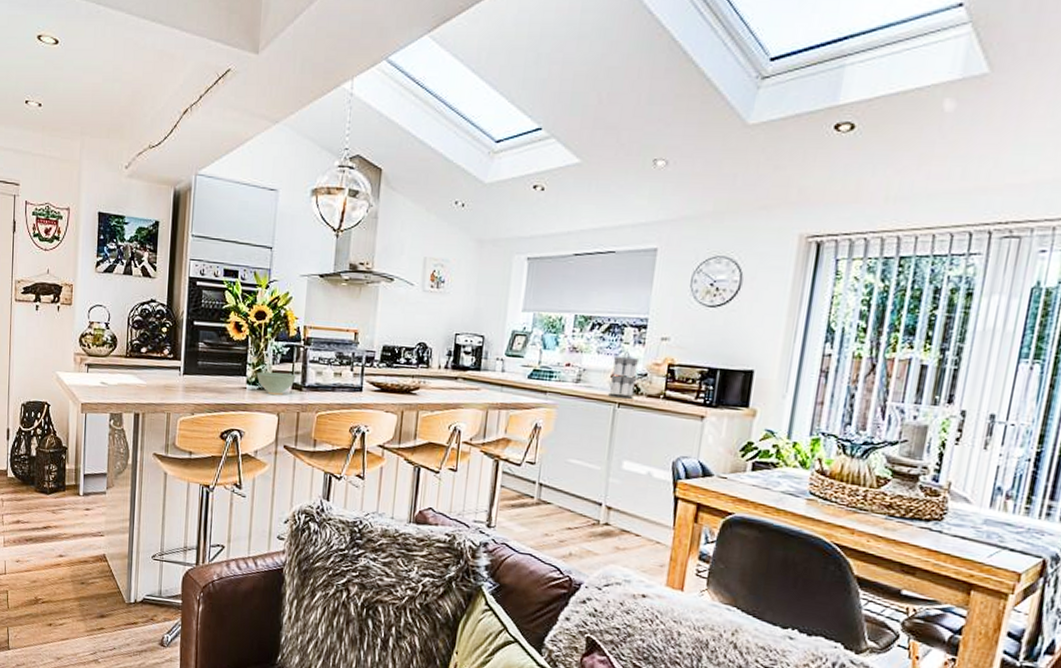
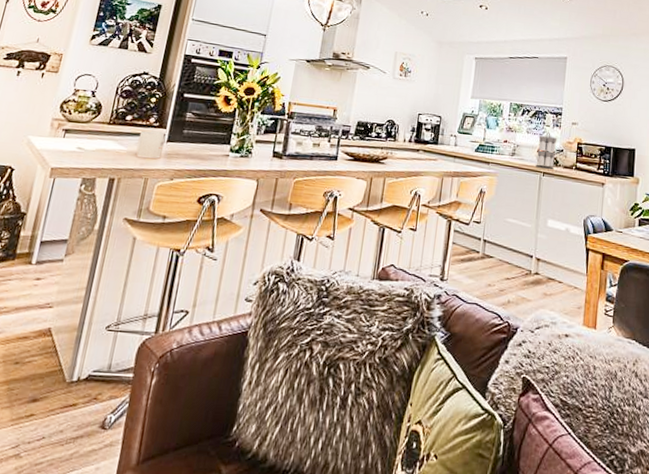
mug: none [155,363,181,394] -> present [135,130,165,160]
bowl: present [256,371,297,396] -> none [240,141,279,163]

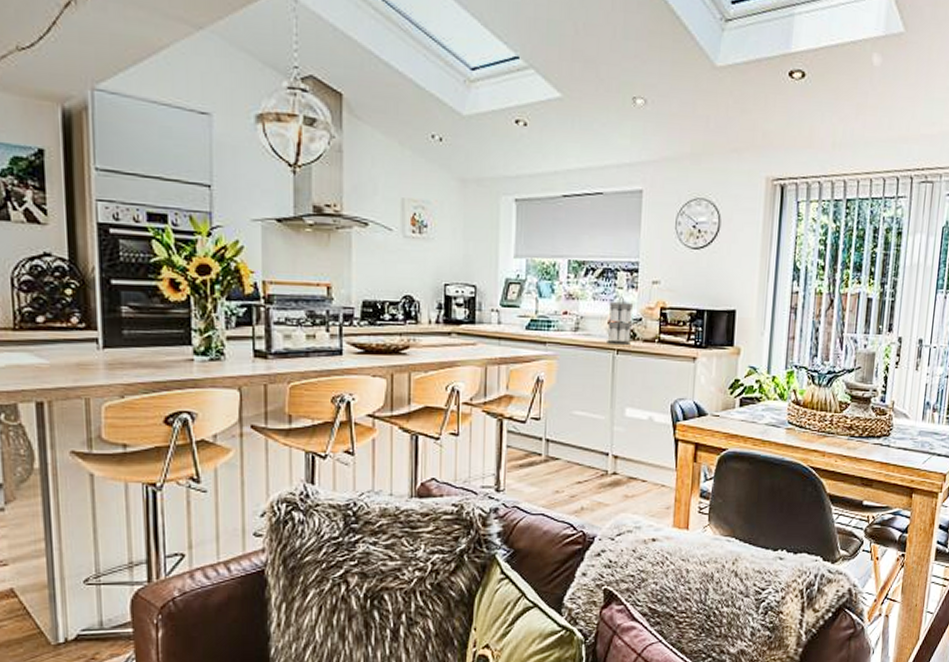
mug: present [135,130,165,160] -> none [61,335,101,373]

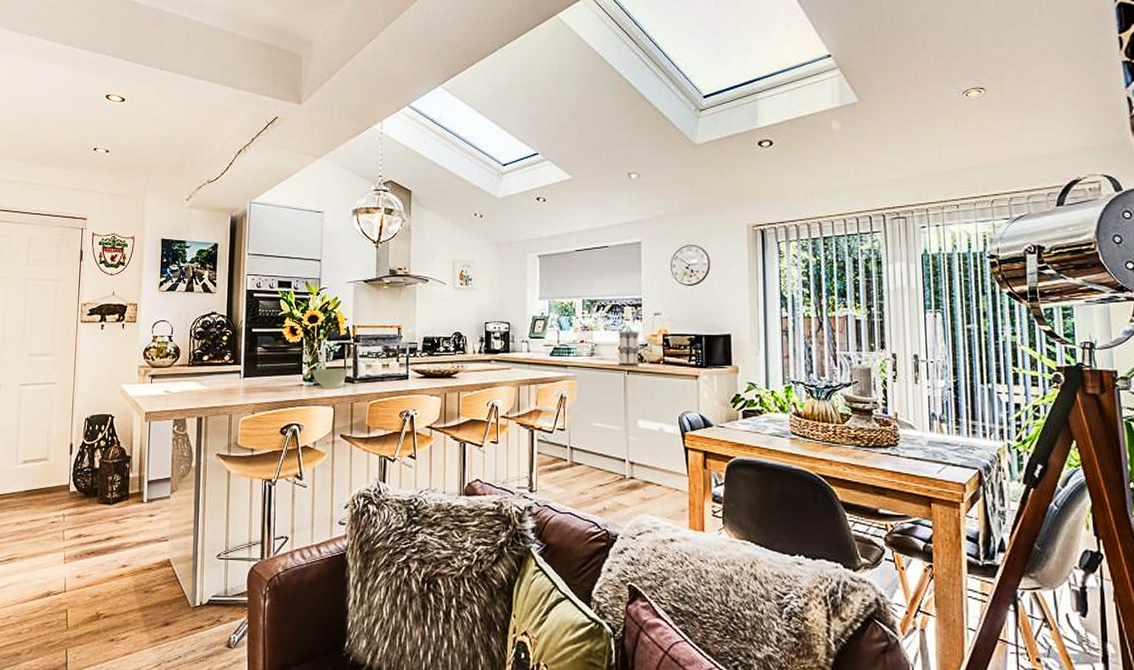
bowl: none [206,338,260,367] -> present [312,369,349,390]

